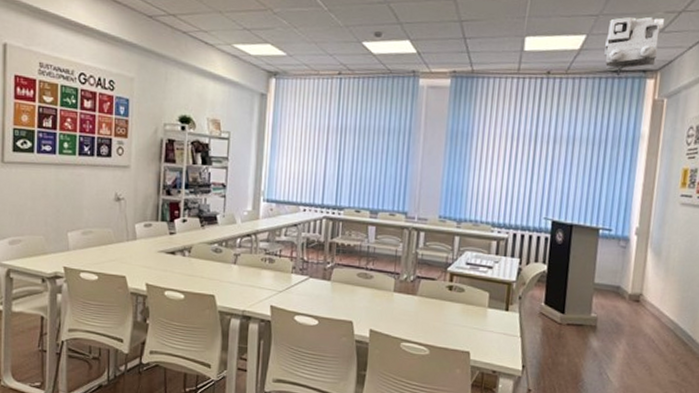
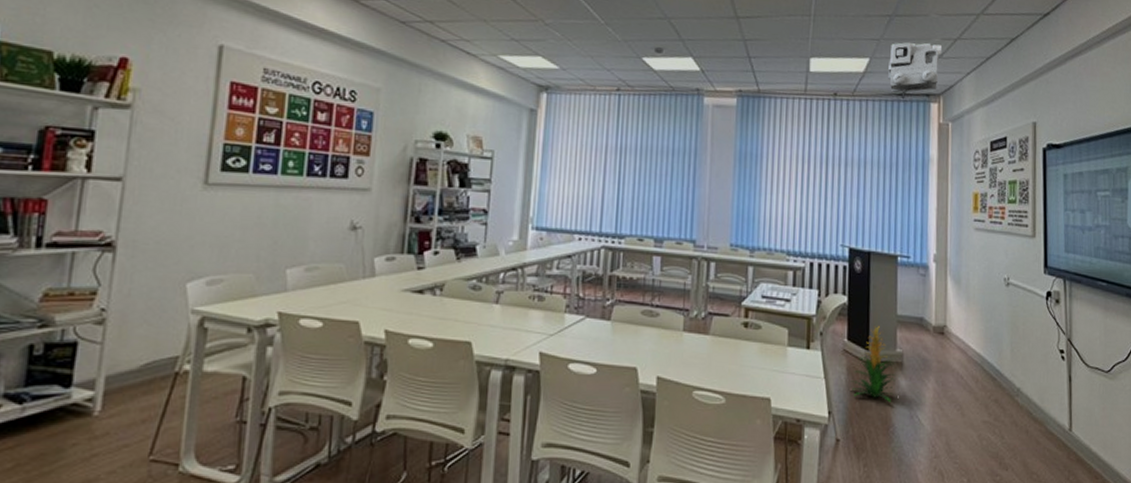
indoor plant: none [544,291,589,360] -> present [850,325,898,402]

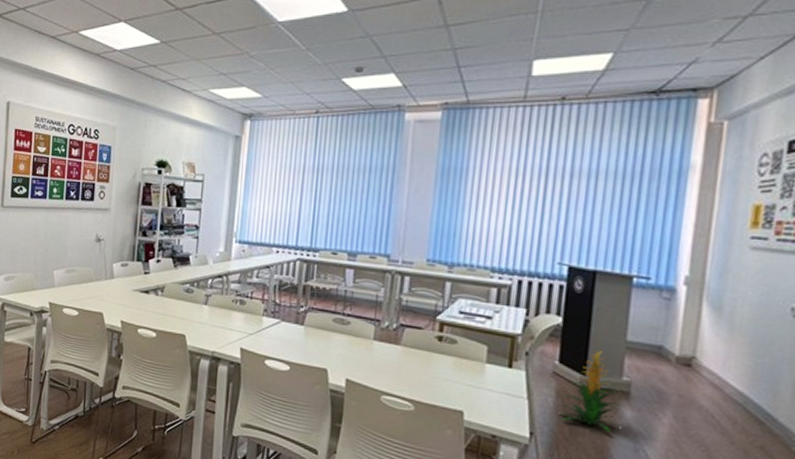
total station: present [888,42,941,93] -> none [637,25,722,91]

